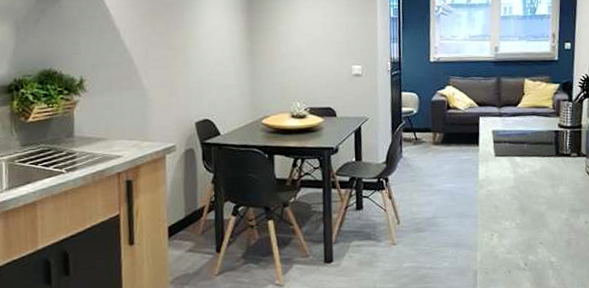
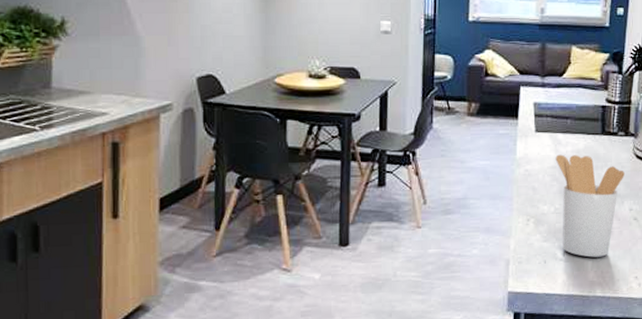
utensil holder: none [514,175,579,267] -> present [555,154,625,258]

